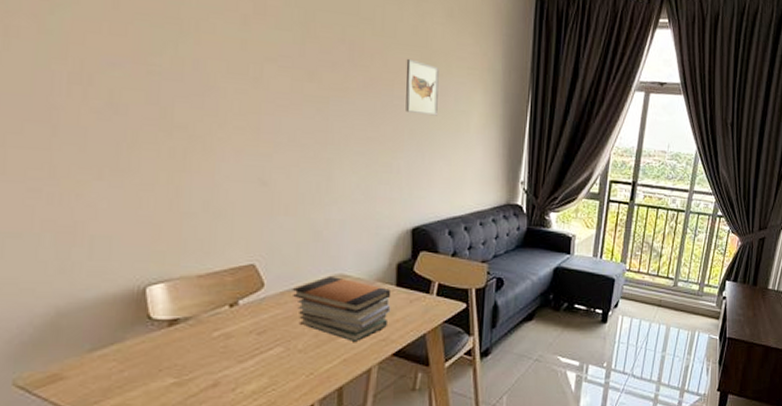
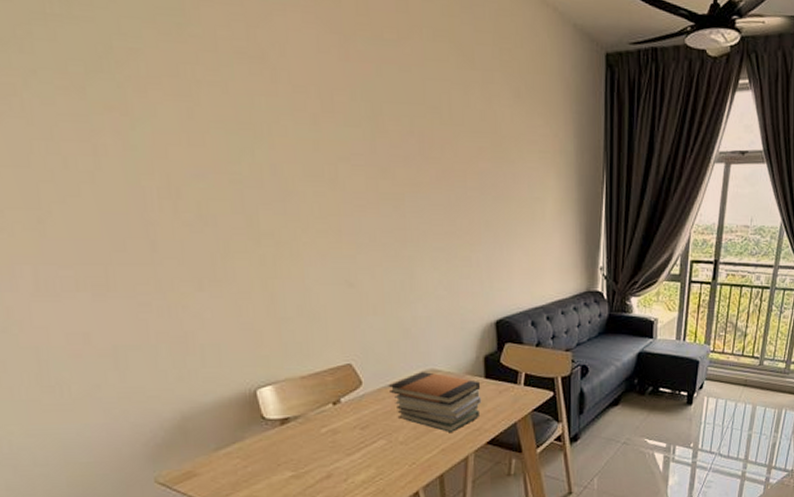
wall art: present [405,58,439,116] -> none [476,146,512,205]

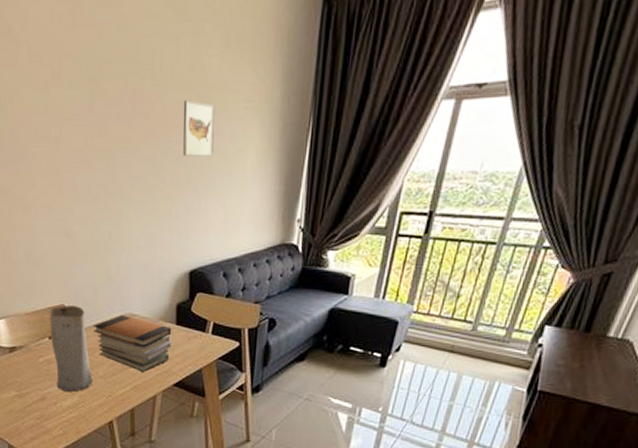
vase: none [332,365,391,465] -> present [50,306,92,392]
wall art: none [476,146,512,205] -> present [183,99,215,157]

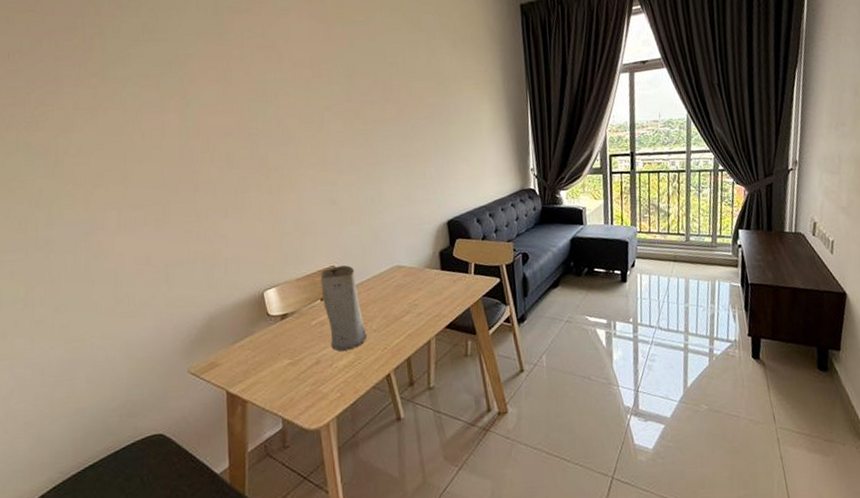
book stack: present [93,315,172,372] -> none [363,268,439,319]
wall art: present [183,99,215,157] -> none [425,86,455,129]

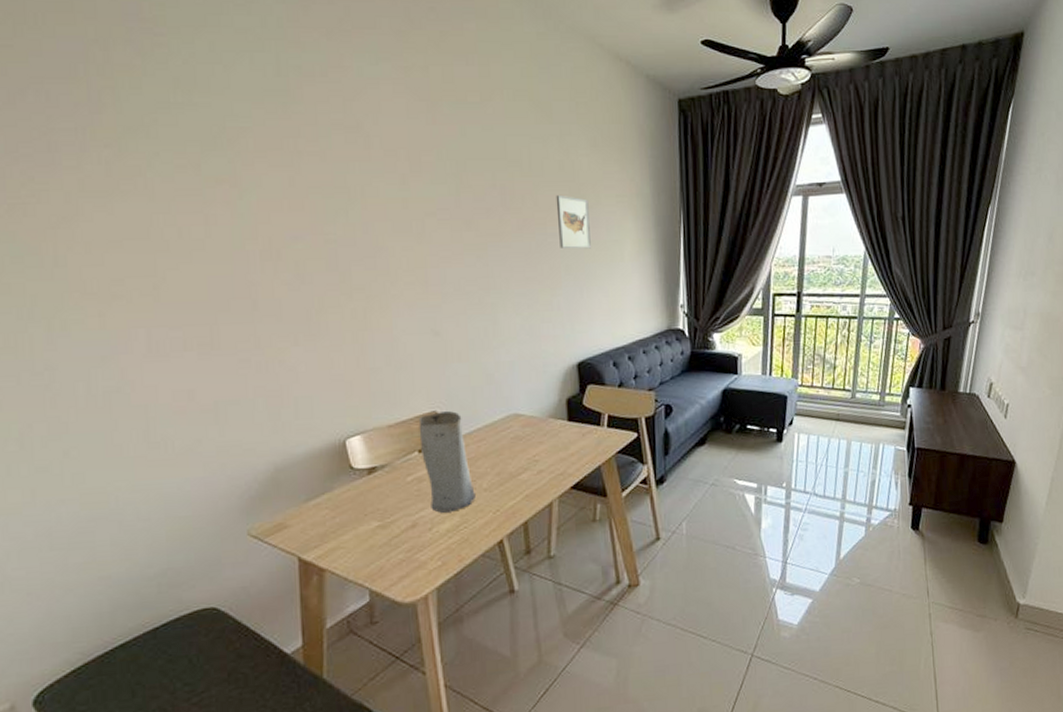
wall art: none [425,86,455,129] -> present [556,194,591,249]

